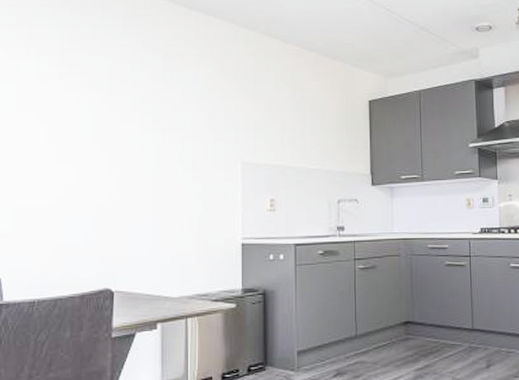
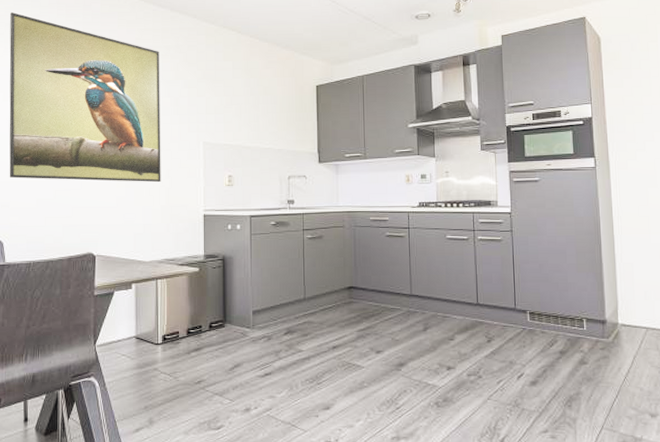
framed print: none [9,11,193,208] -> present [9,12,161,183]

